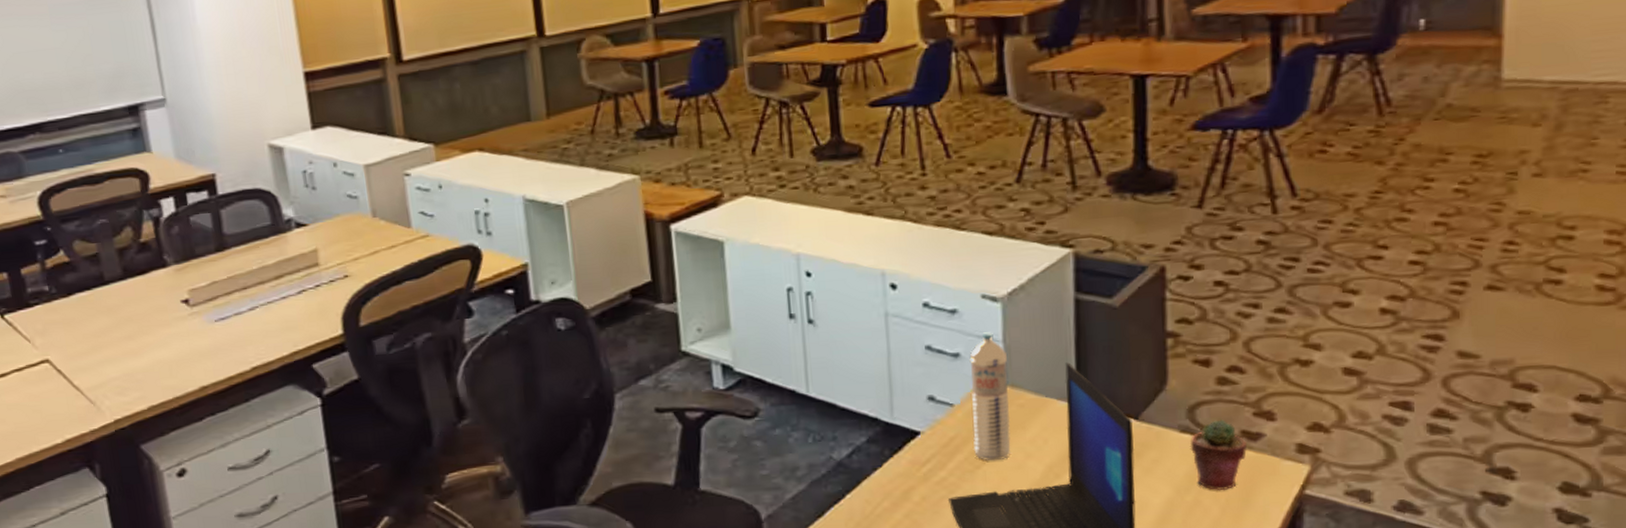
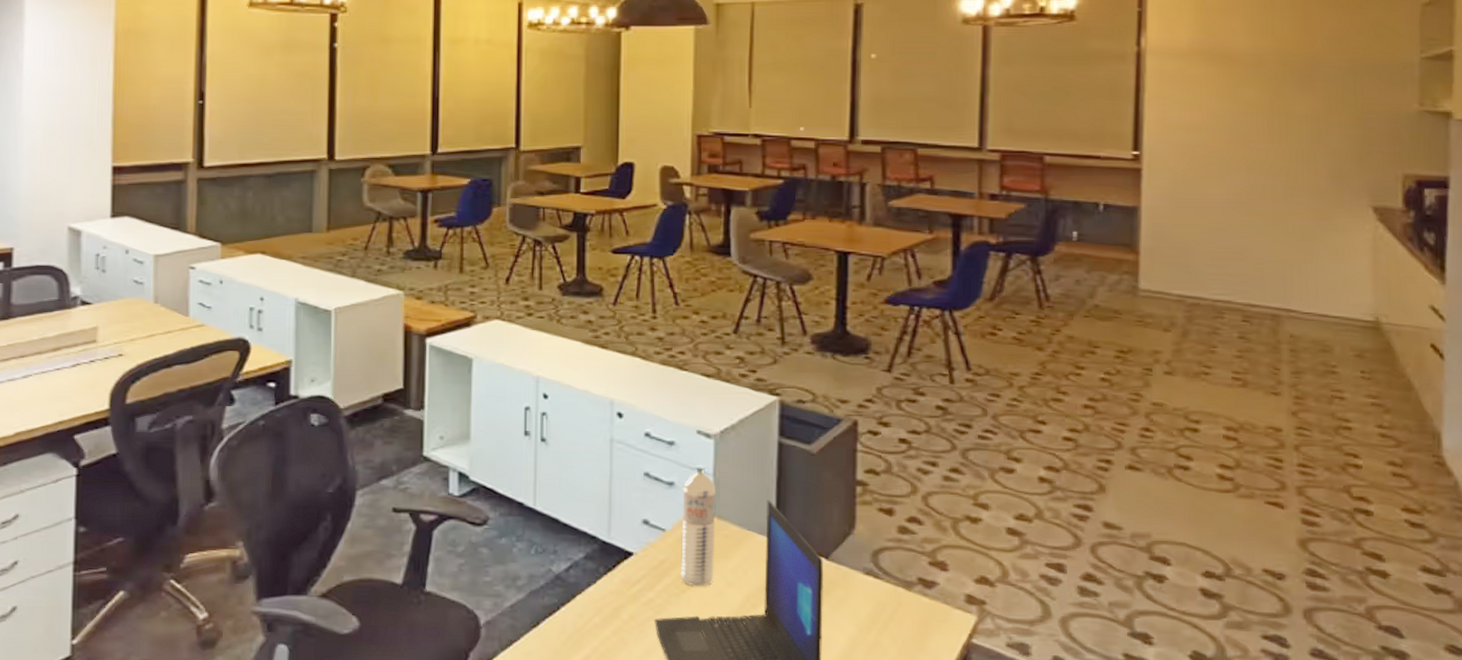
potted succulent: present [1190,419,1247,491] -> none [872,566,922,634]

